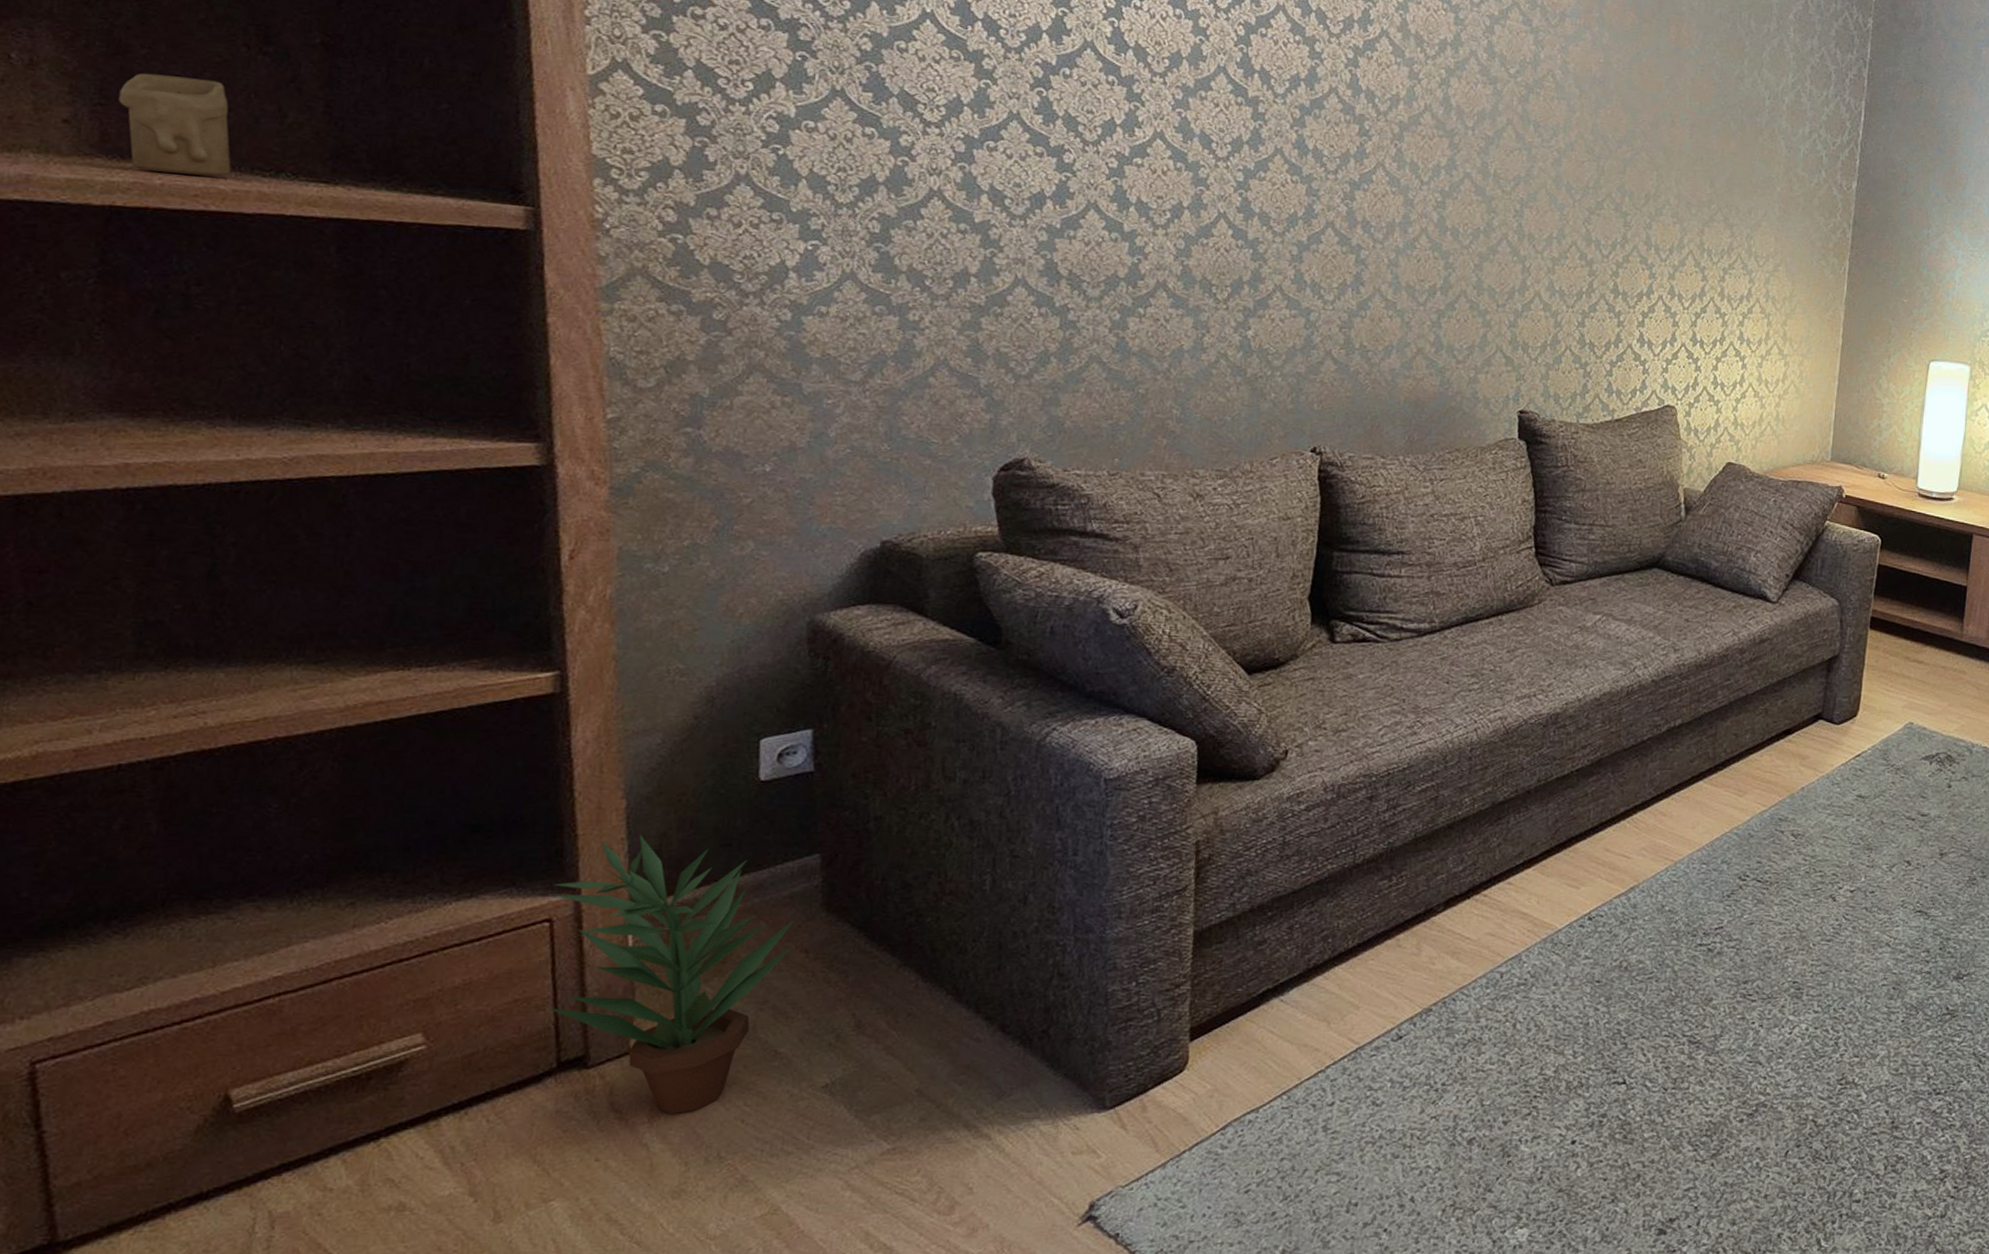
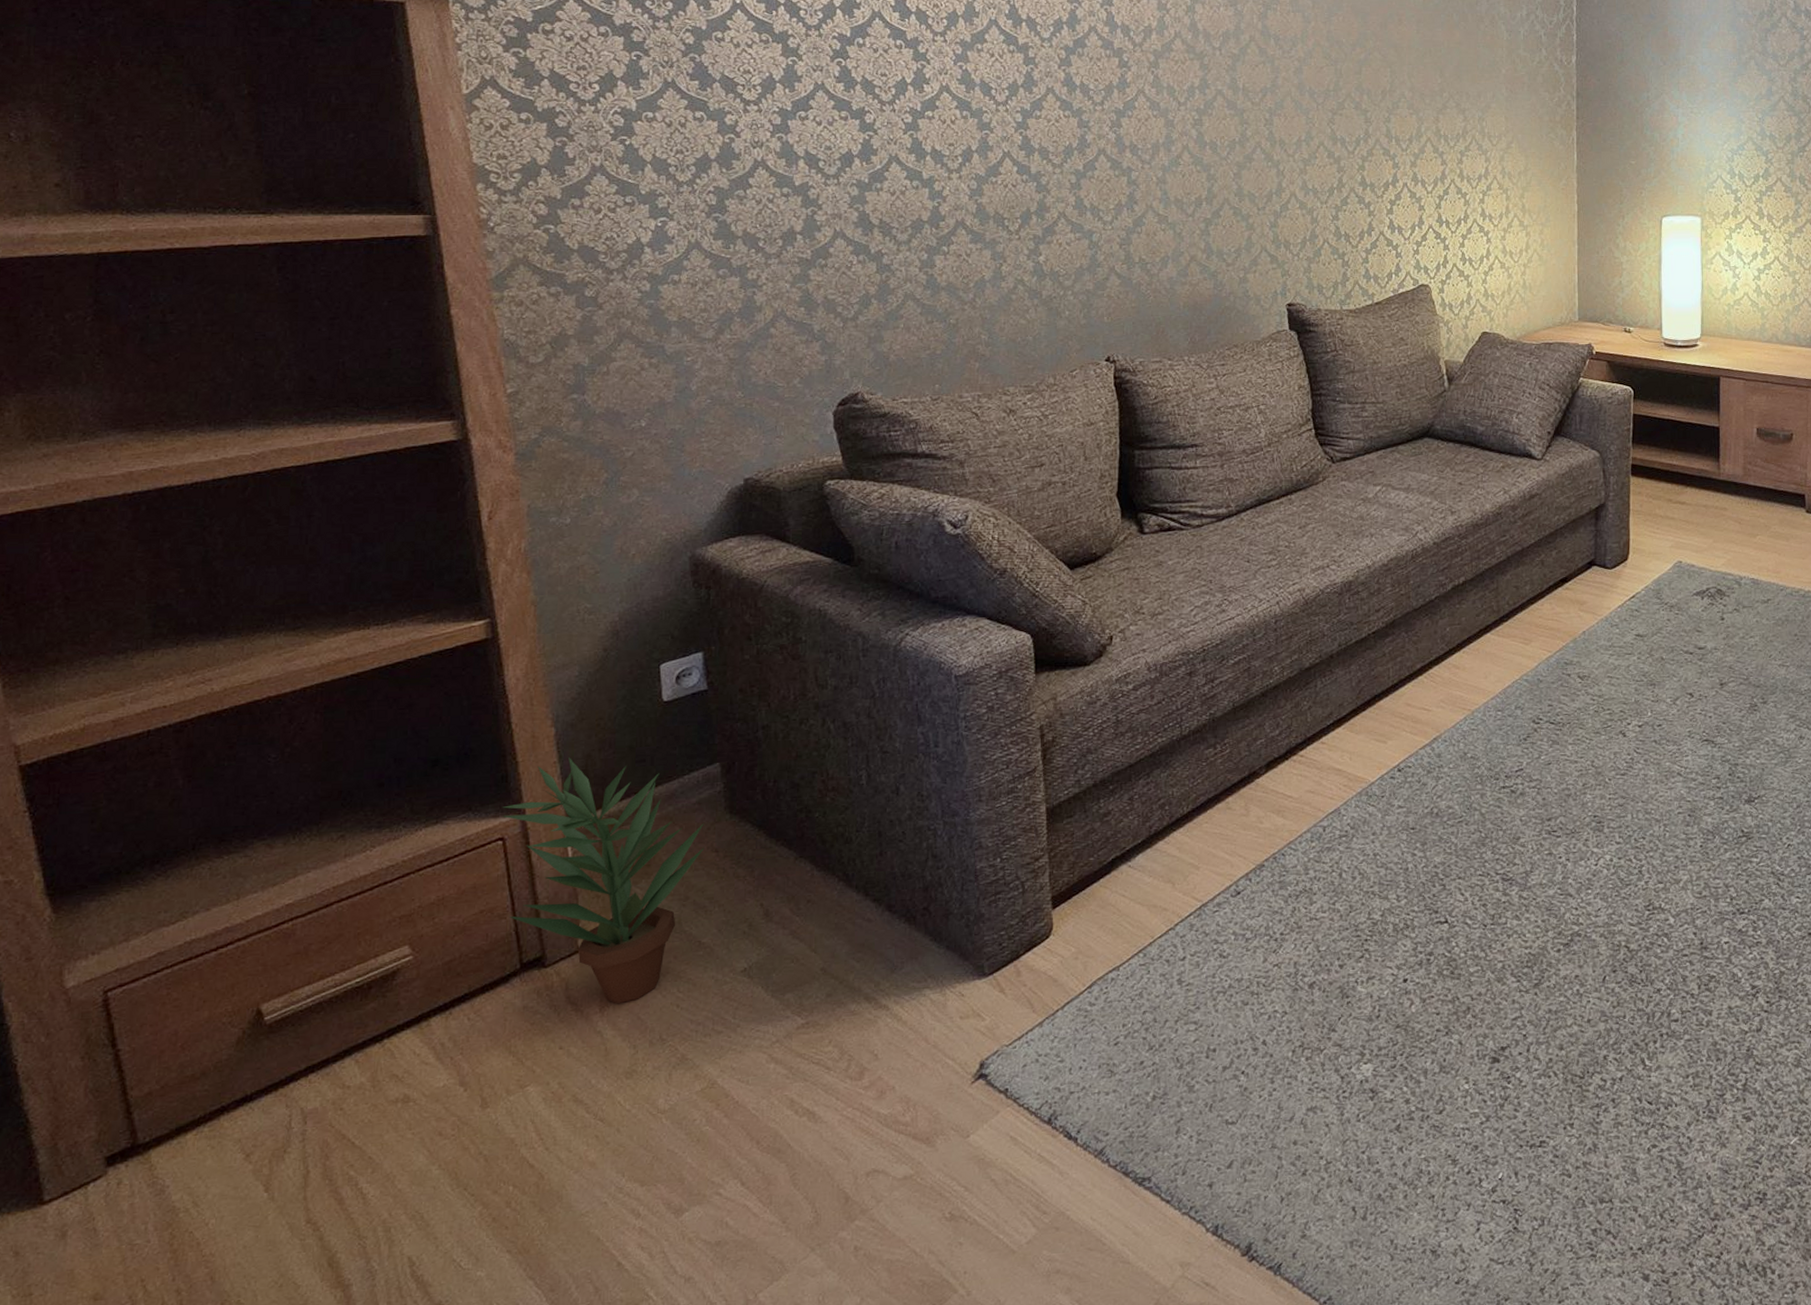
candle: present [118,73,231,177] -> none [96,136,188,219]

